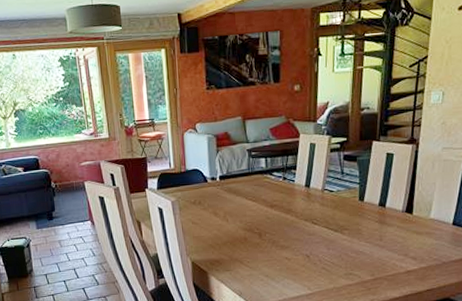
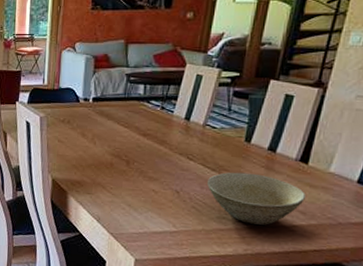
bowl: none [333,229,414,276] -> present [207,172,305,225]

